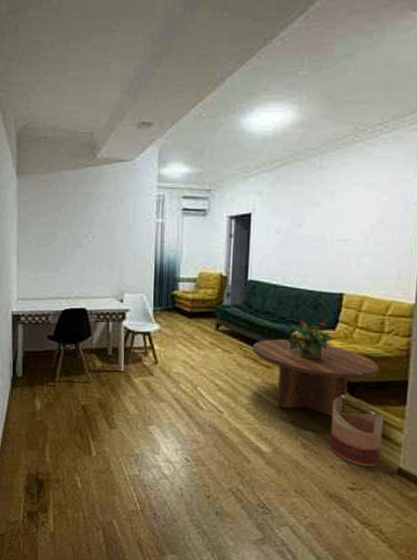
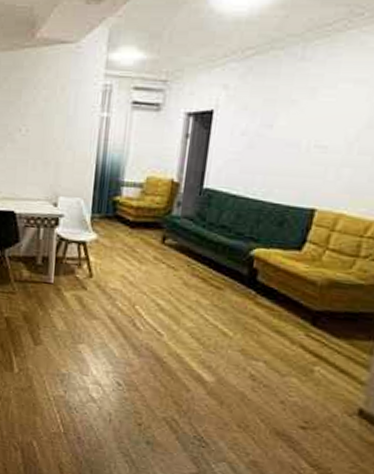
coffee table: present [252,339,379,417] -> none [202,257,349,348]
potted plant: present [288,319,336,359] -> none [244,236,301,282]
basket: present [330,395,384,467] -> none [282,324,349,406]

